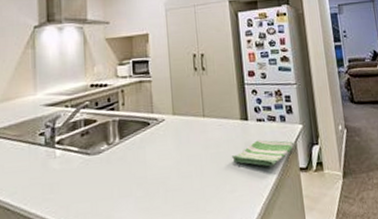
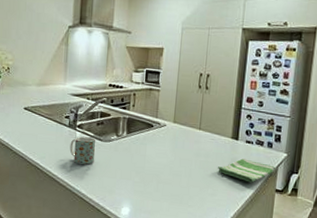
mug: none [49,153,83,191] -> present [69,136,95,165]

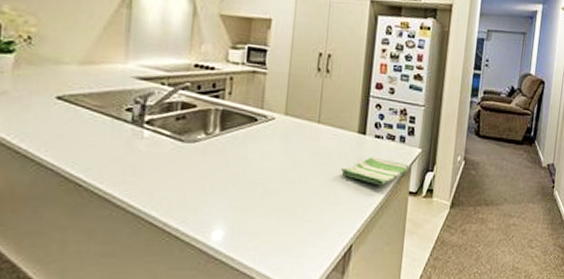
mug: present [69,136,95,165] -> none [132,136,173,175]

